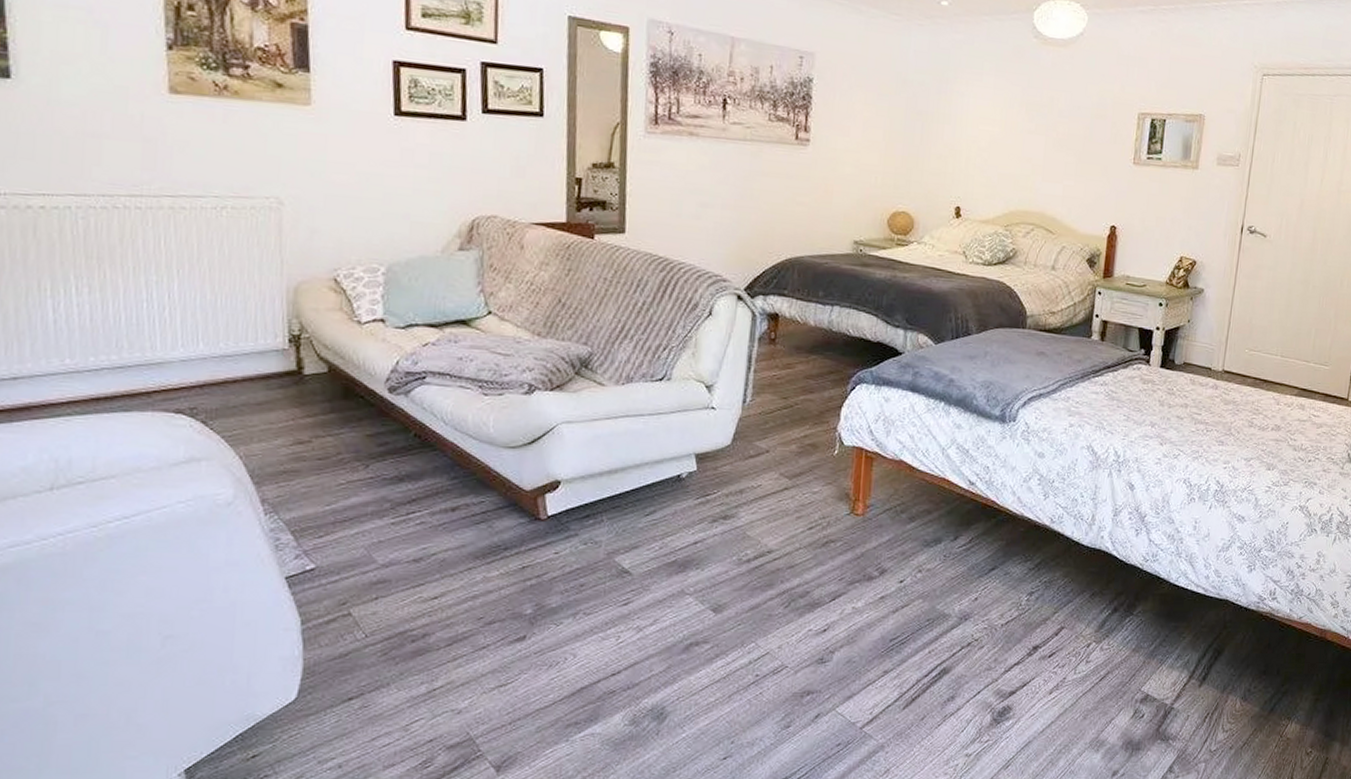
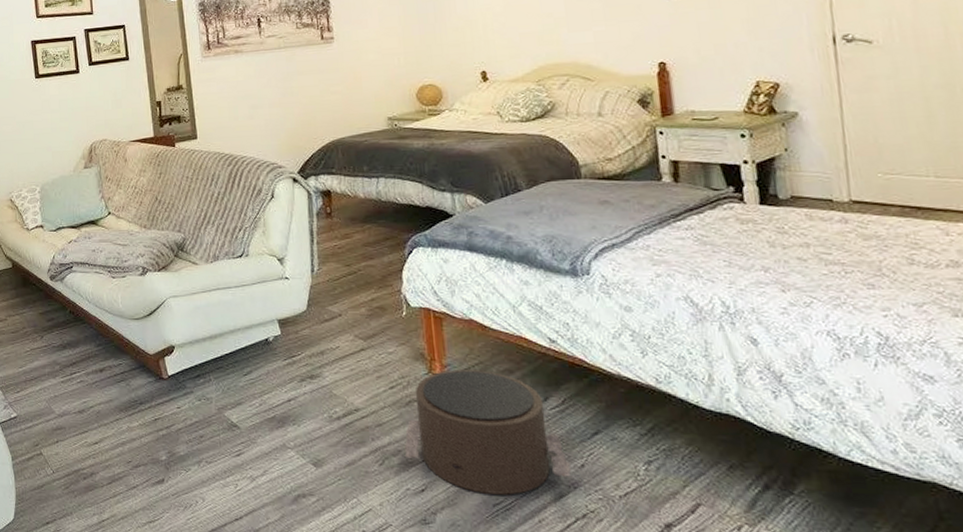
pouf: none [813,510,966,630] -> present [405,369,571,495]

